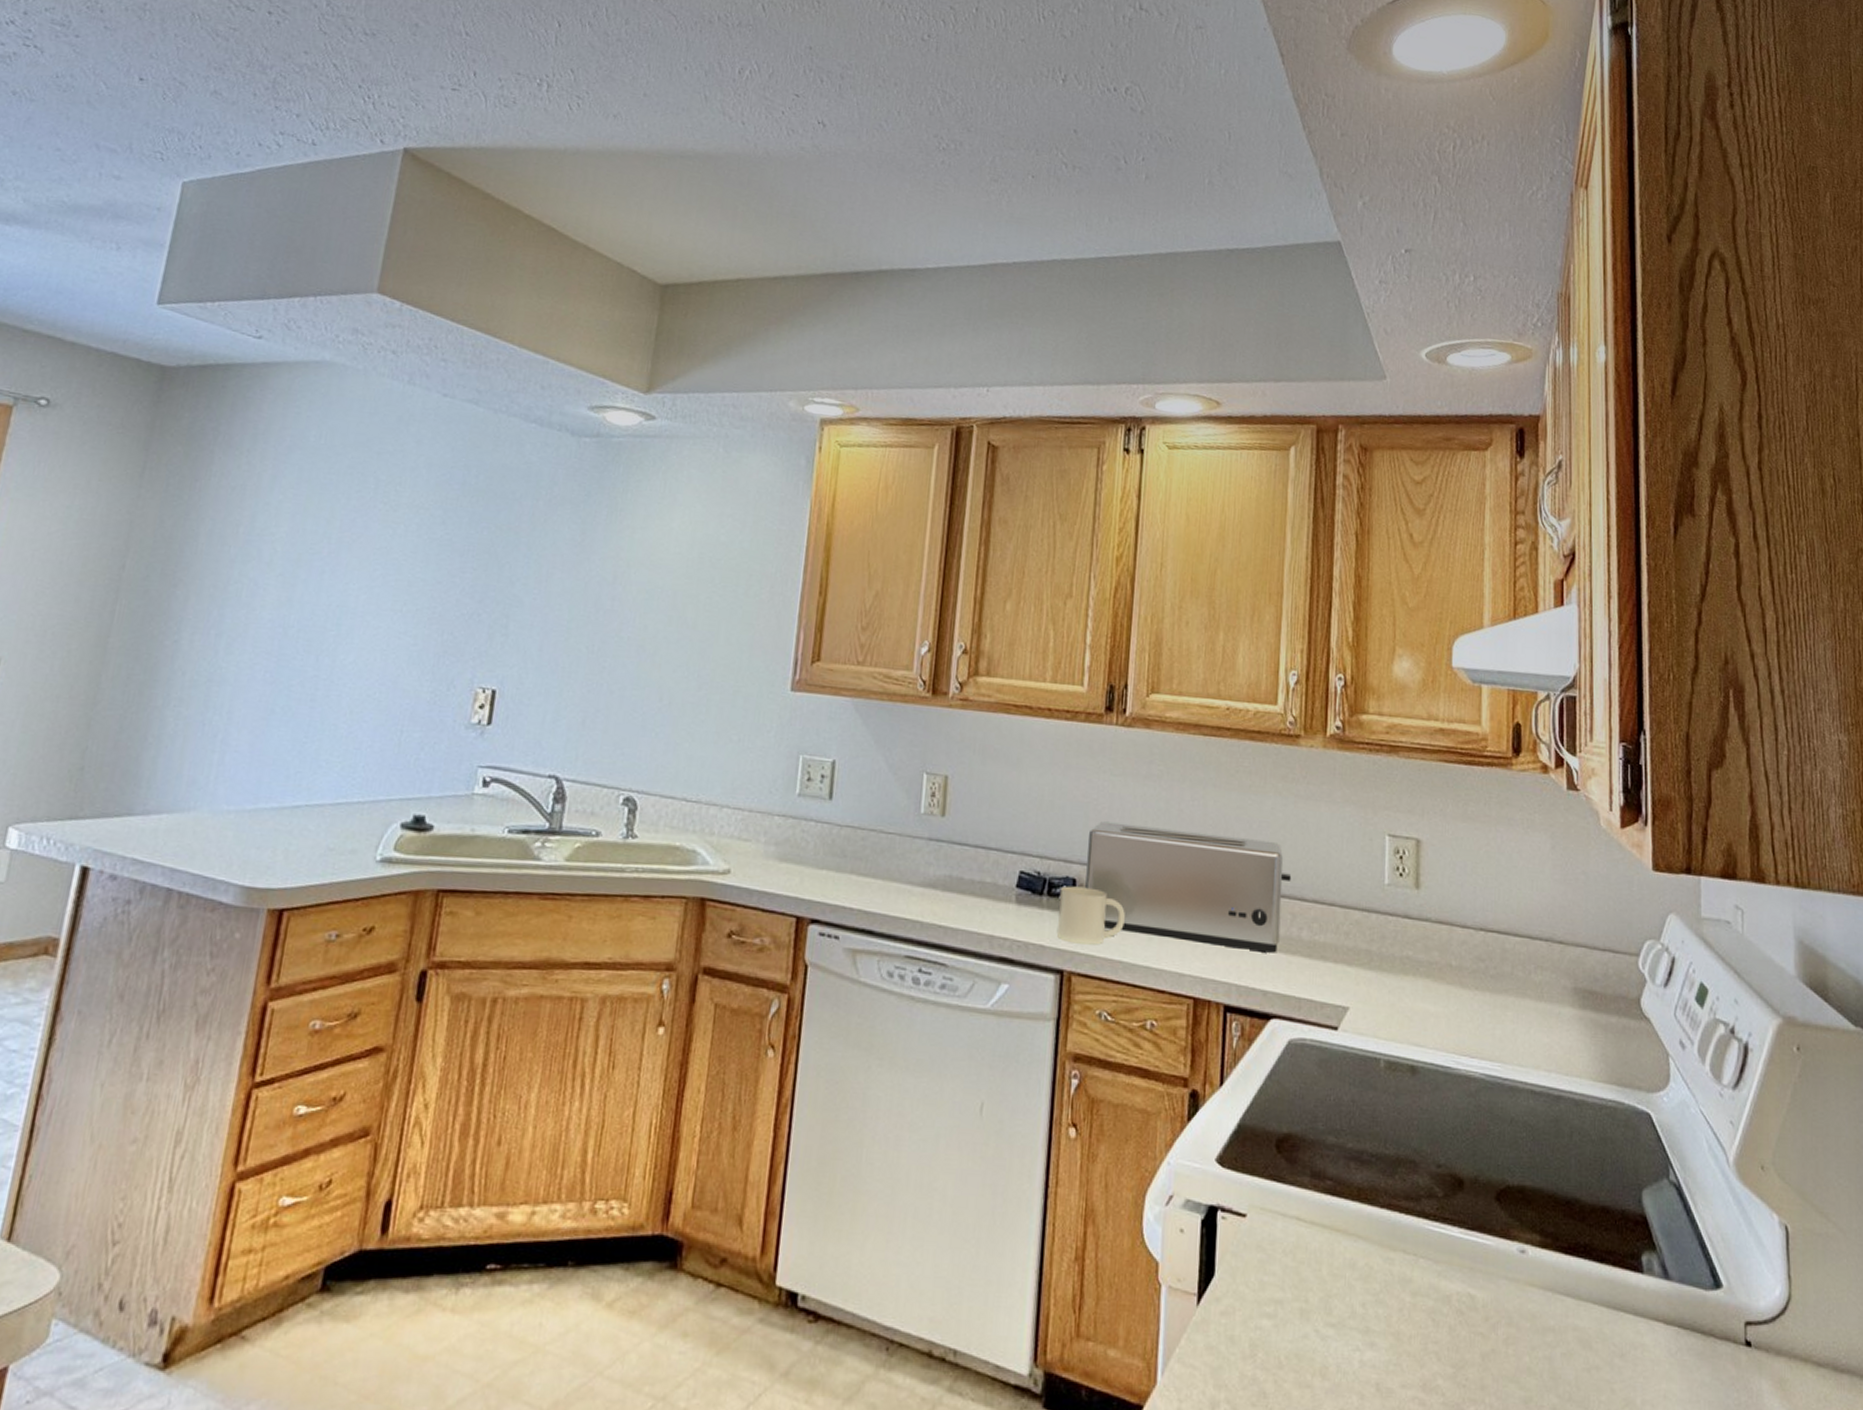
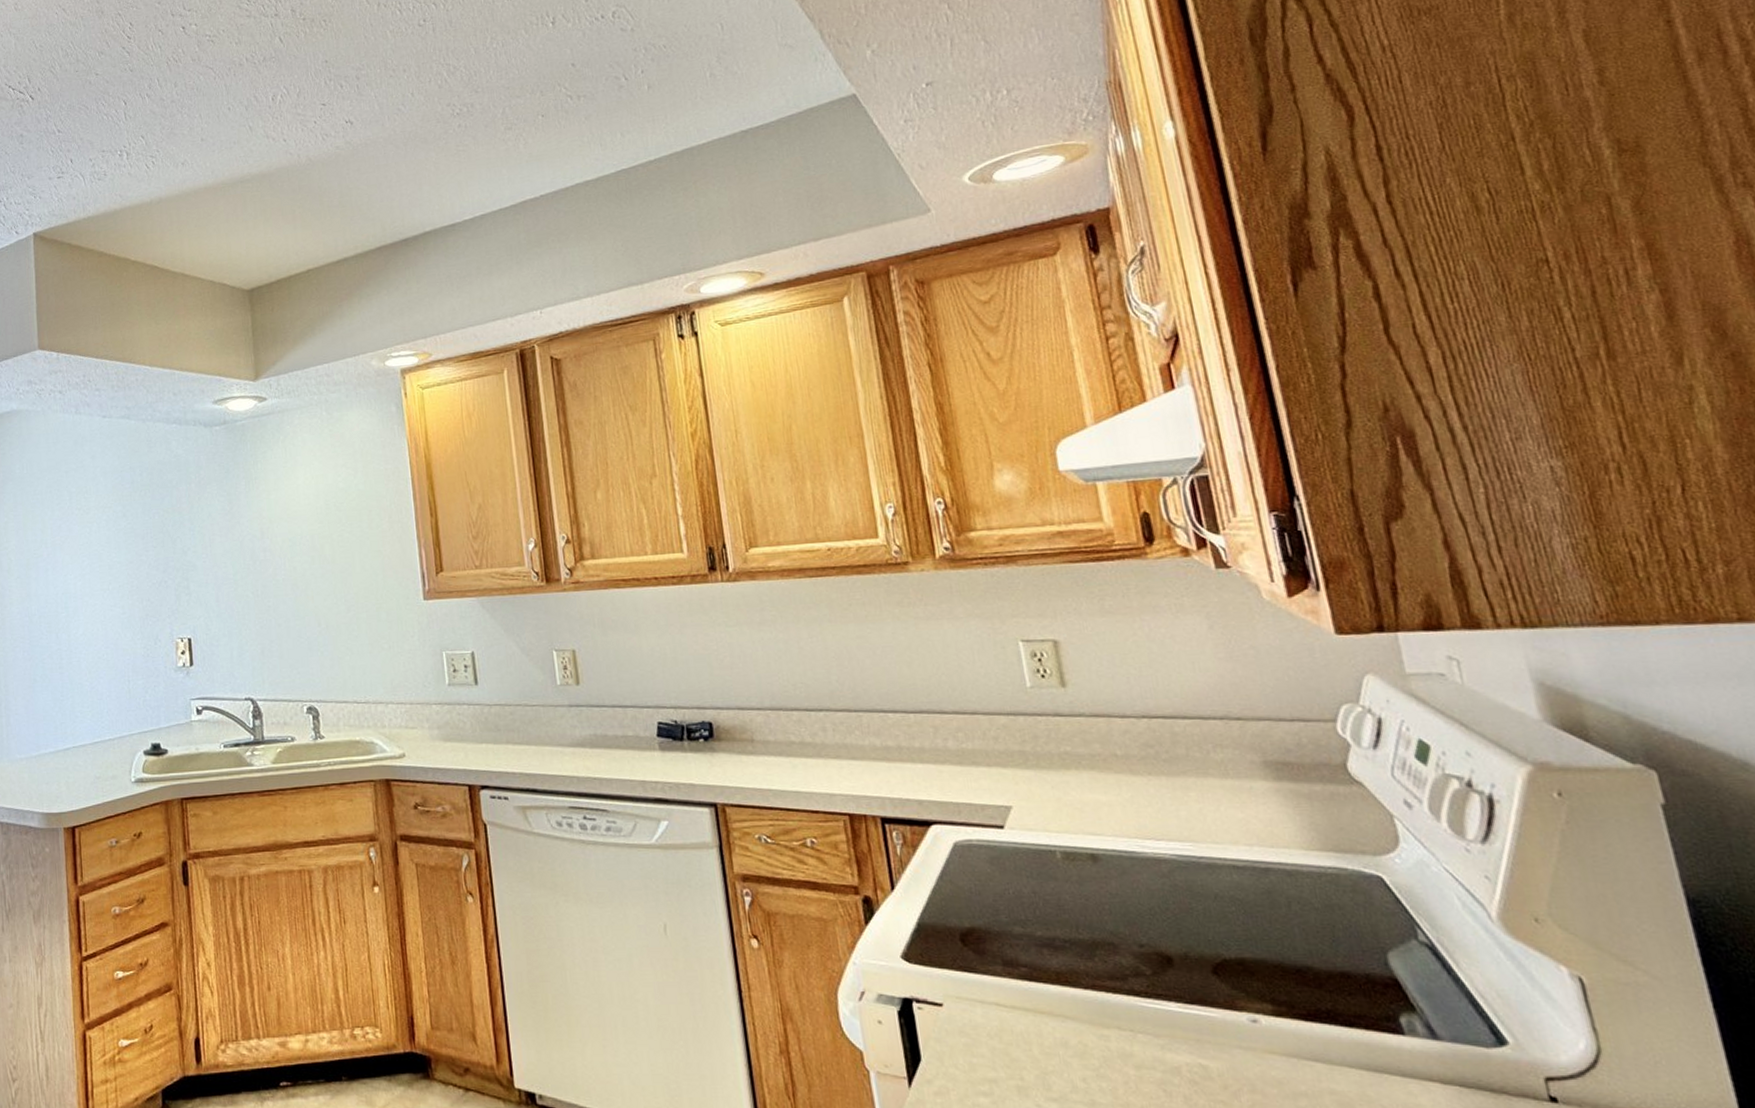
mug: present [1057,885,1125,946] -> none [698,728,767,780]
toaster: present [1085,821,1292,953] -> none [715,663,927,766]

